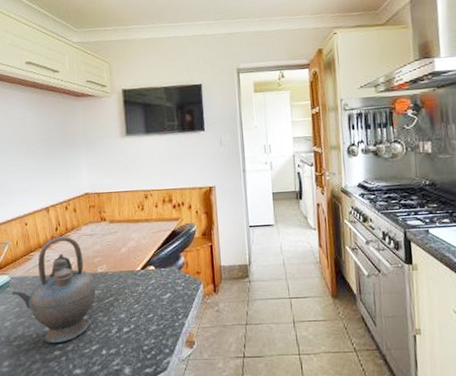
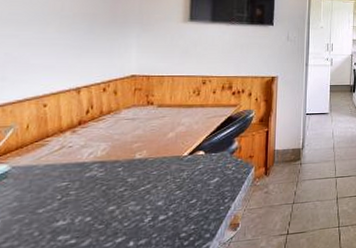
teapot: present [11,236,96,344] -> none [9,120,132,241]

